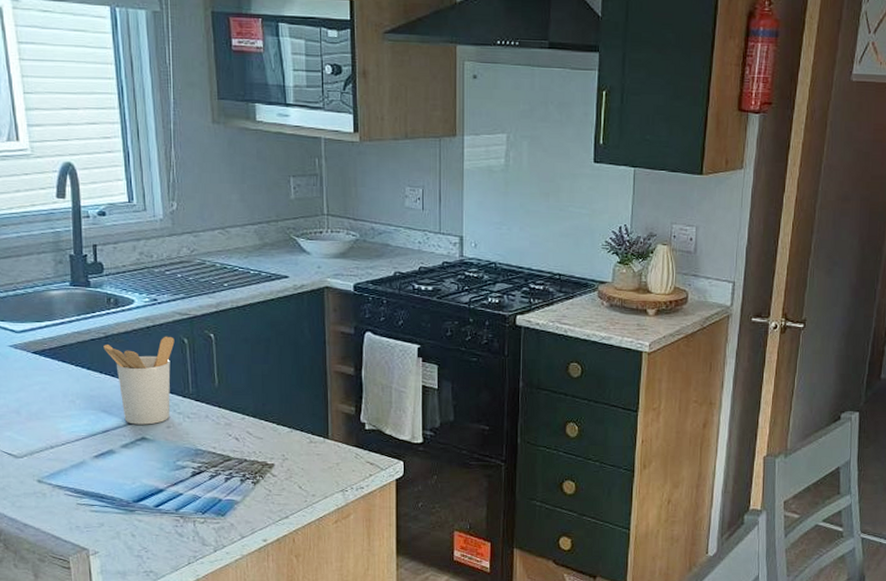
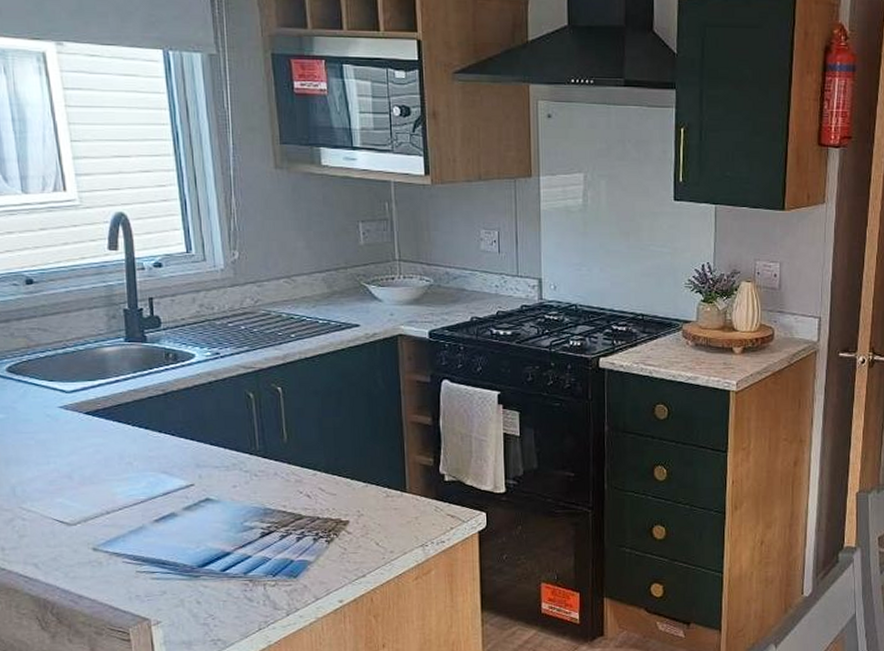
utensil holder: present [103,336,175,425] -> none [162,391,239,485]

